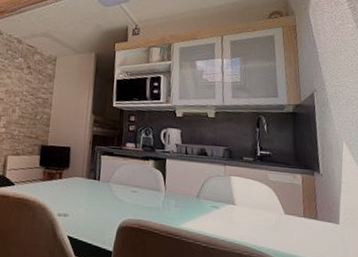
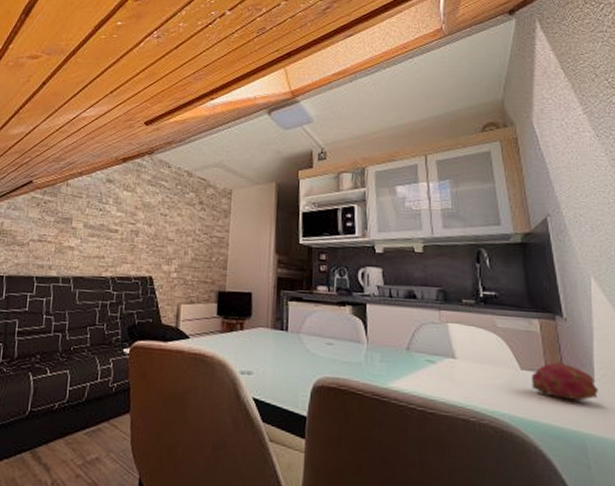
fruit: none [292,208,341,239] -> present [530,362,598,401]

